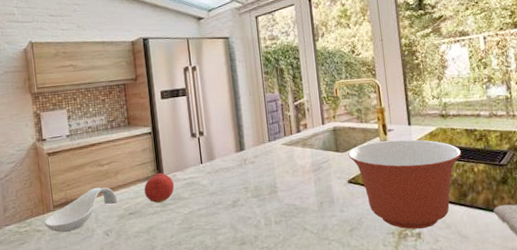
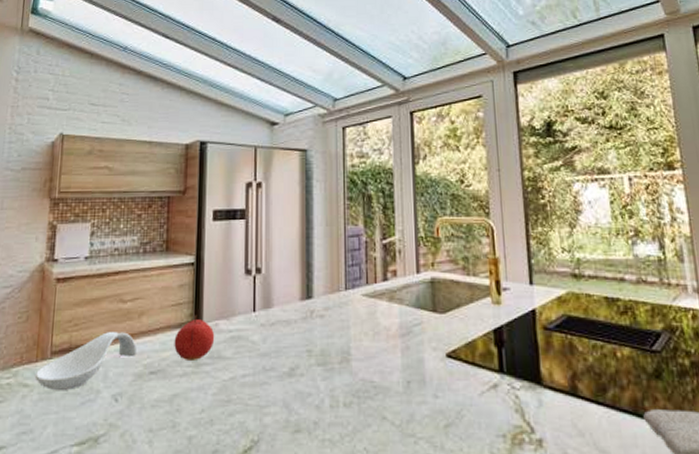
mixing bowl: present [348,139,462,229] -> none [448,303,601,433]

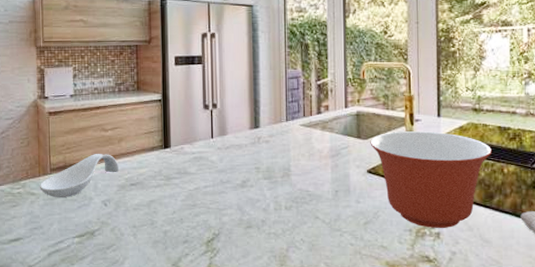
fruit: present [174,315,215,360] -> none [148,141,181,175]
mixing bowl: none [448,303,601,433] -> present [370,131,493,228]

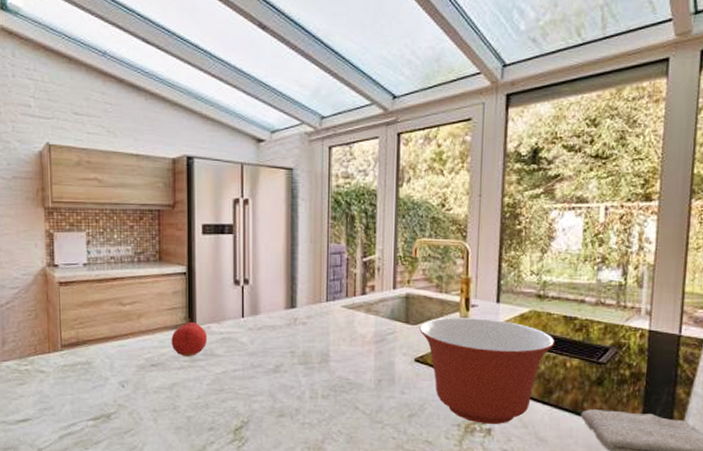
spoon rest: present [39,154,120,198] -> none [49,330,139,378]
fruit: none [148,141,181,175] -> present [171,318,208,356]

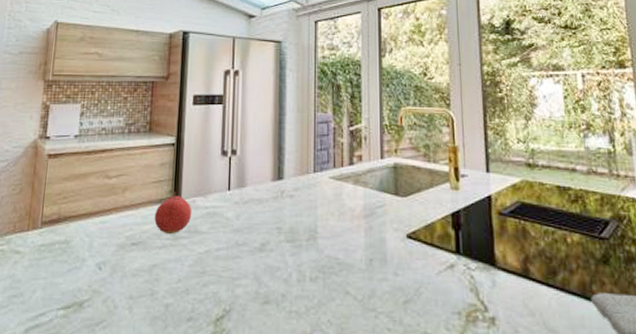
mixing bowl: present [419,317,556,424] -> none [409,188,552,312]

